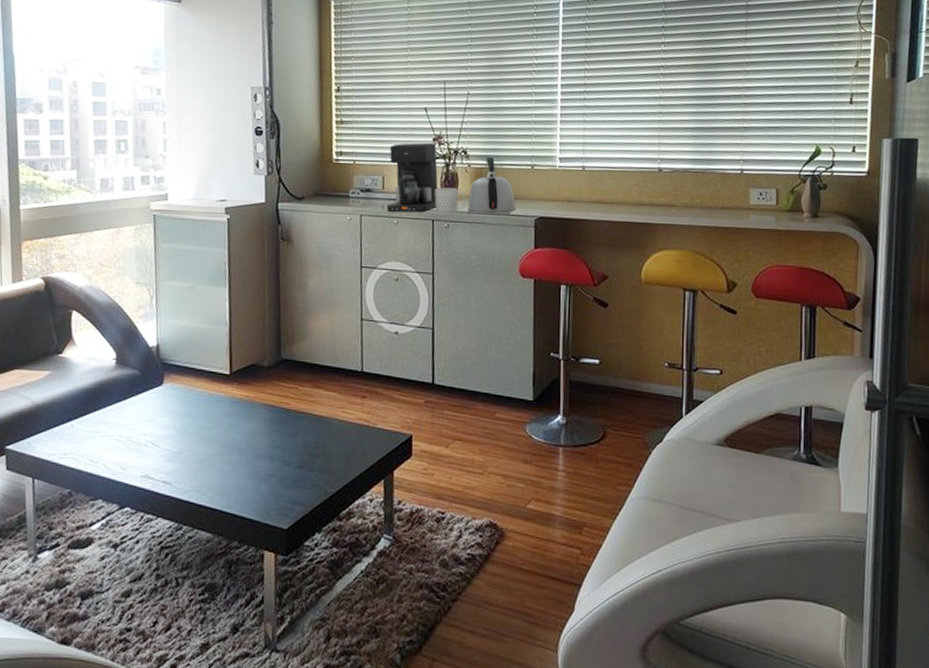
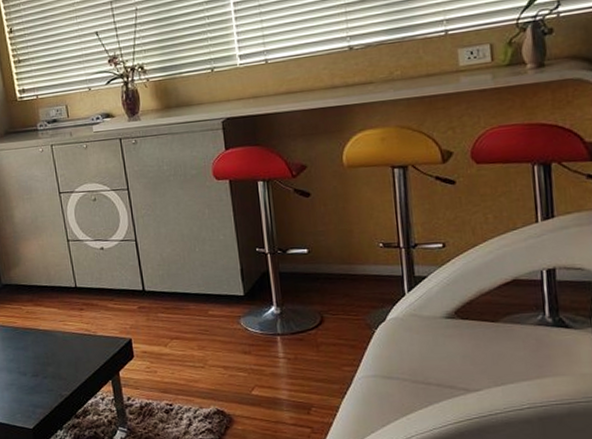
coffee maker: present [387,142,438,213] -> none [67,64,121,139]
mug: present [434,187,466,214] -> none [117,104,150,132]
kettle: present [468,157,517,217] -> none [151,68,202,128]

